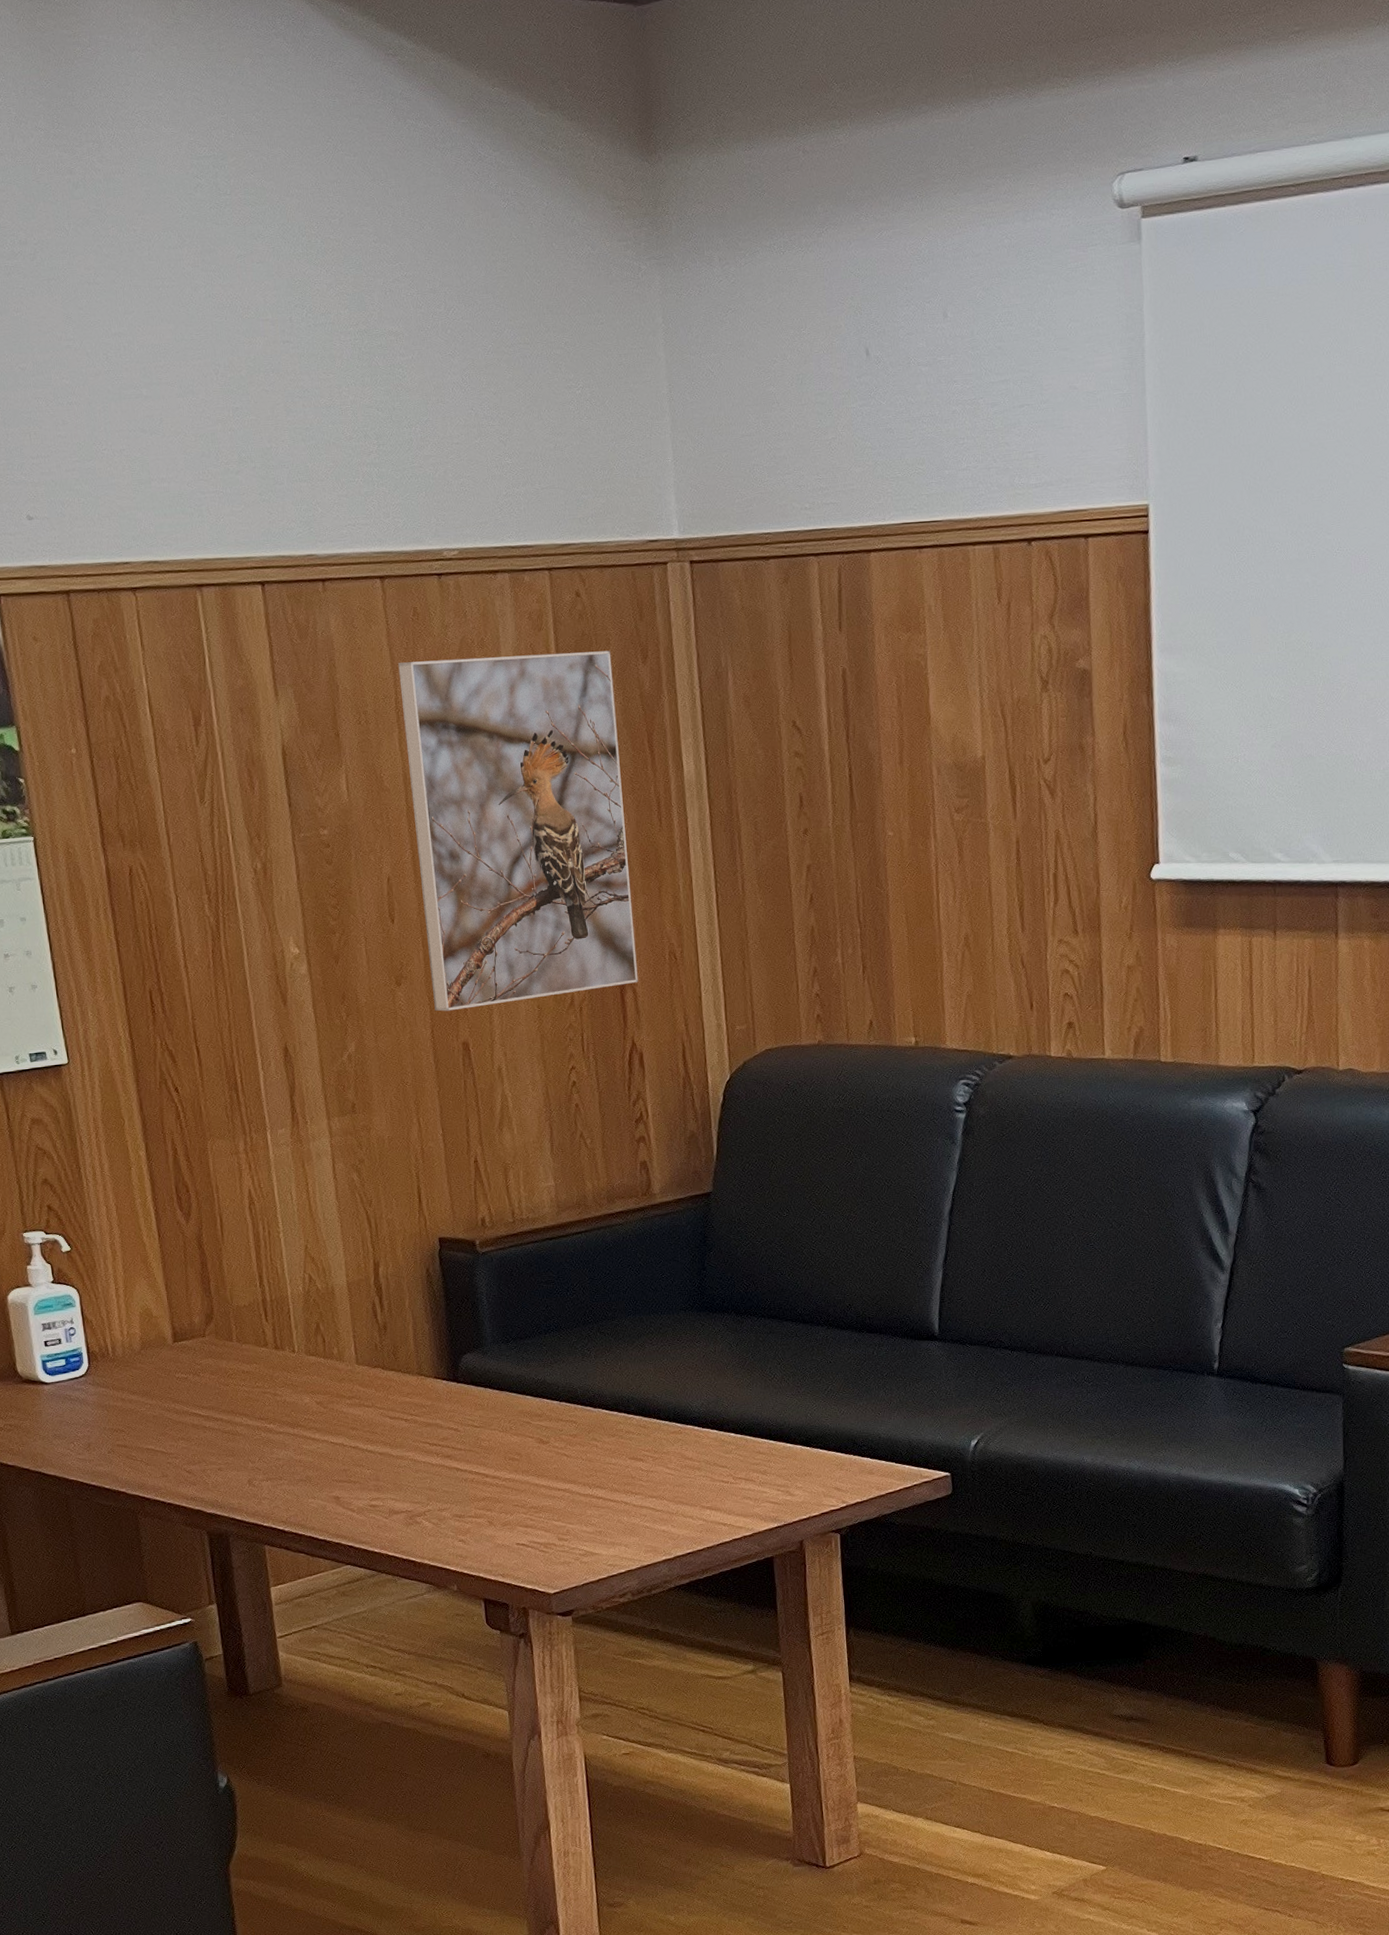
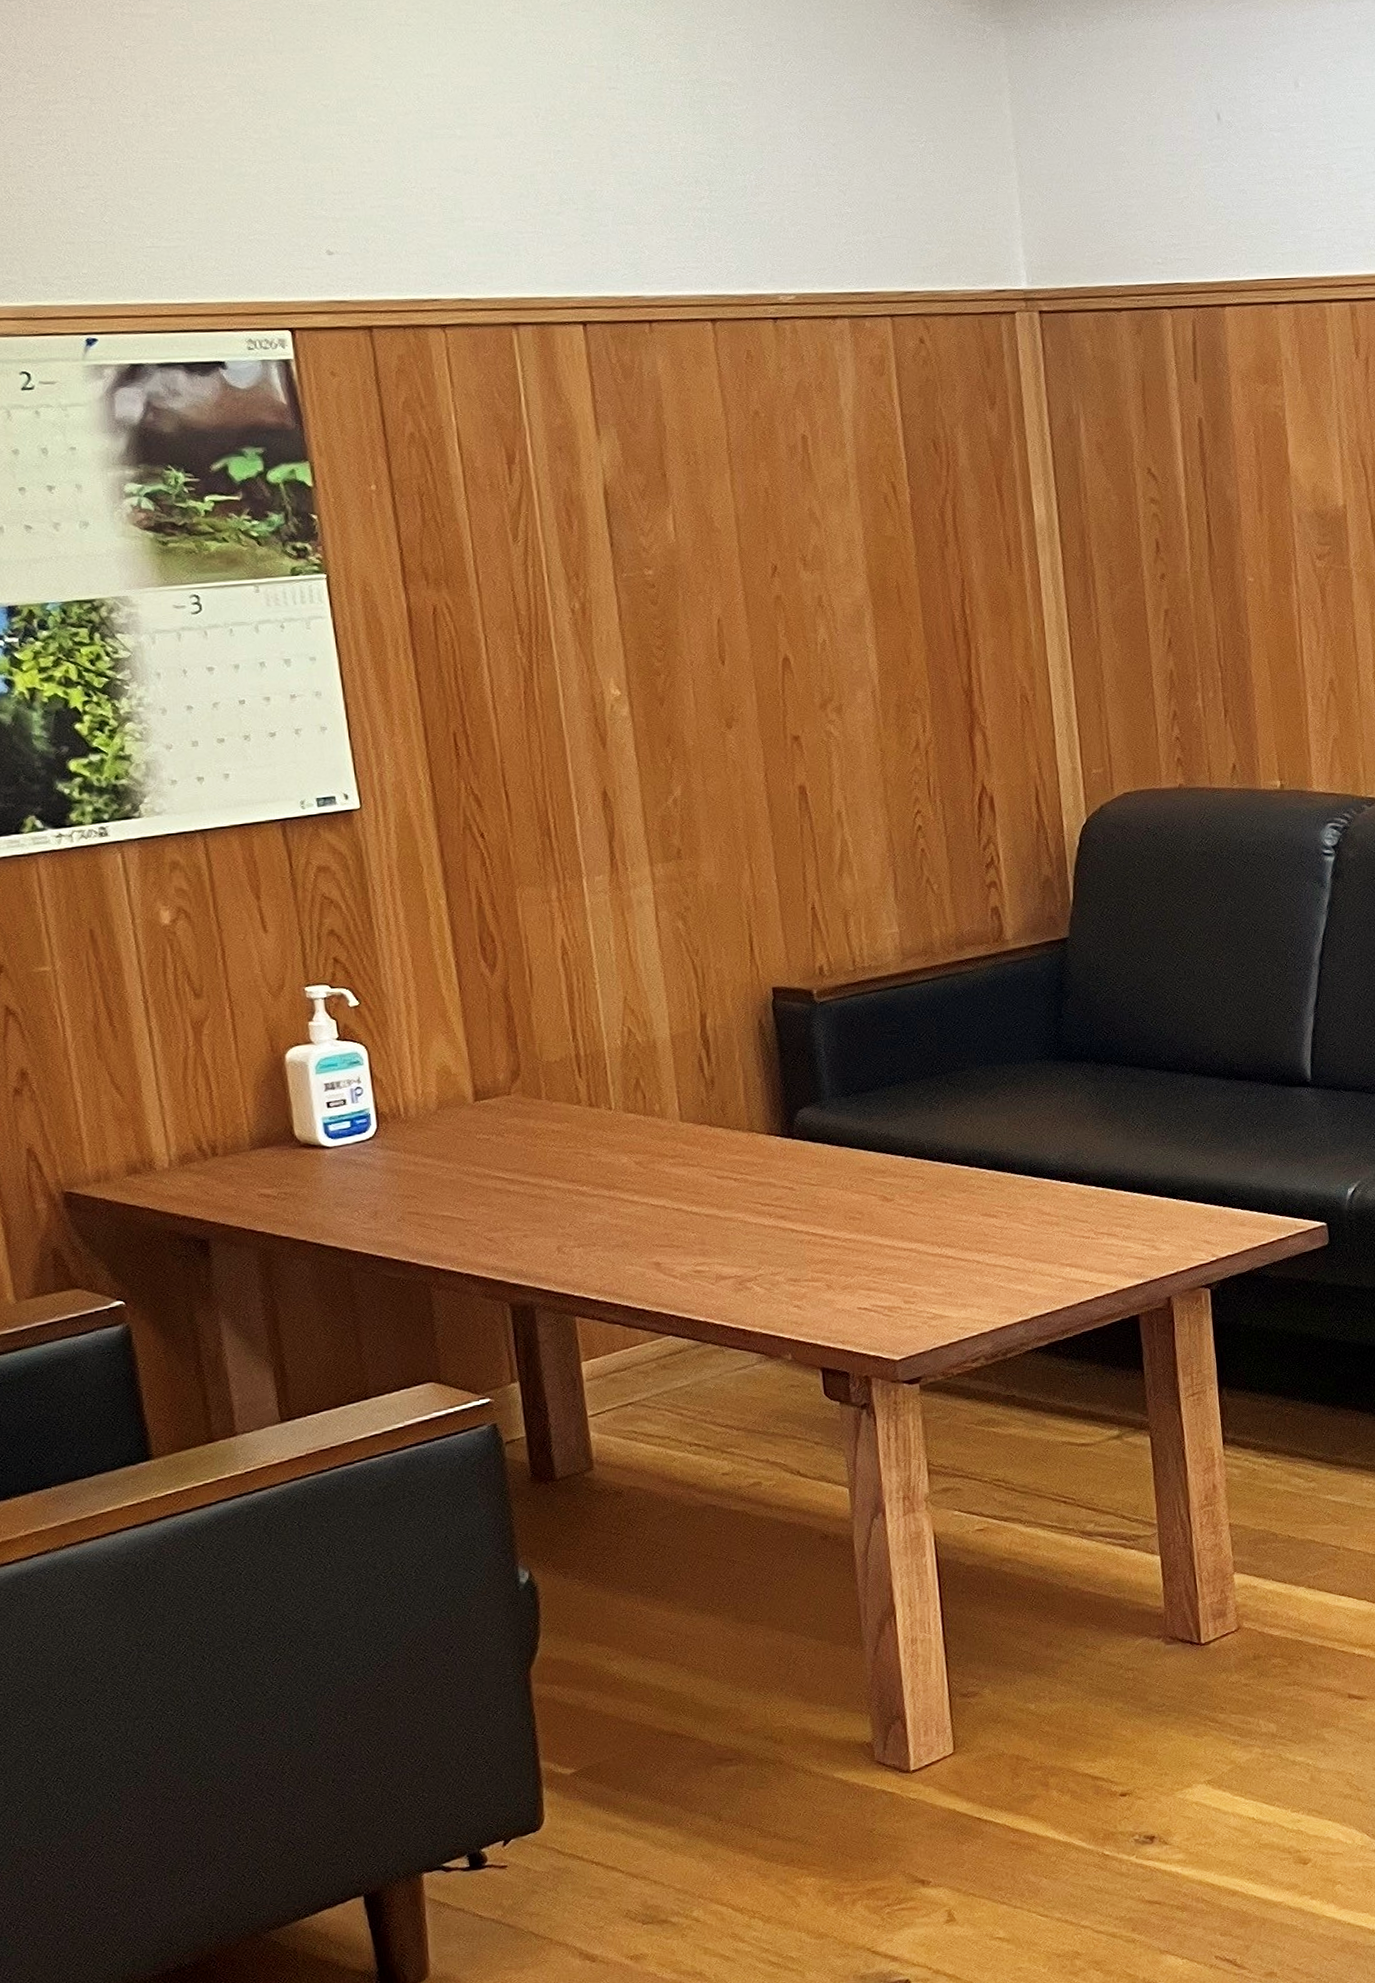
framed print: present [398,650,638,1012] -> none [730,396,988,755]

